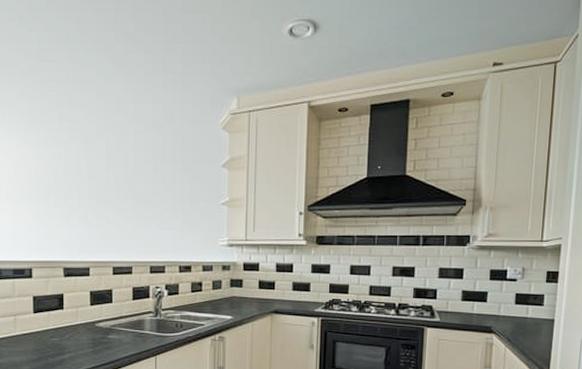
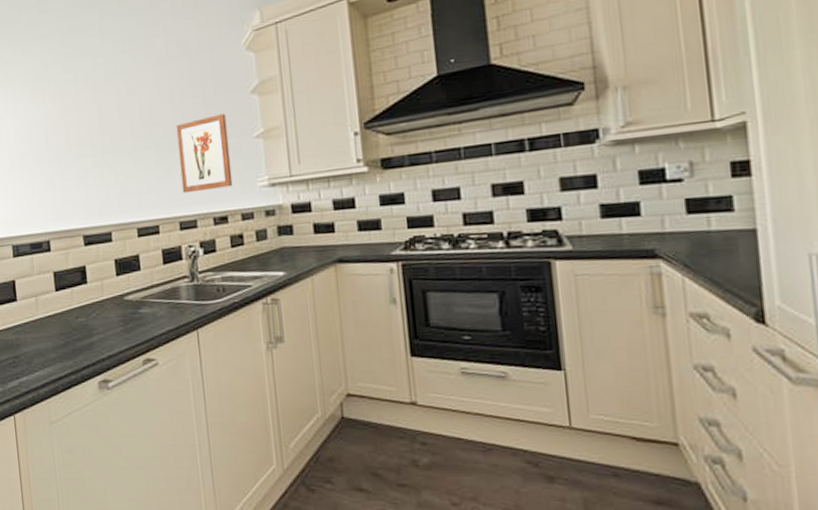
wall art: none [155,180,199,243] -> present [176,113,233,194]

